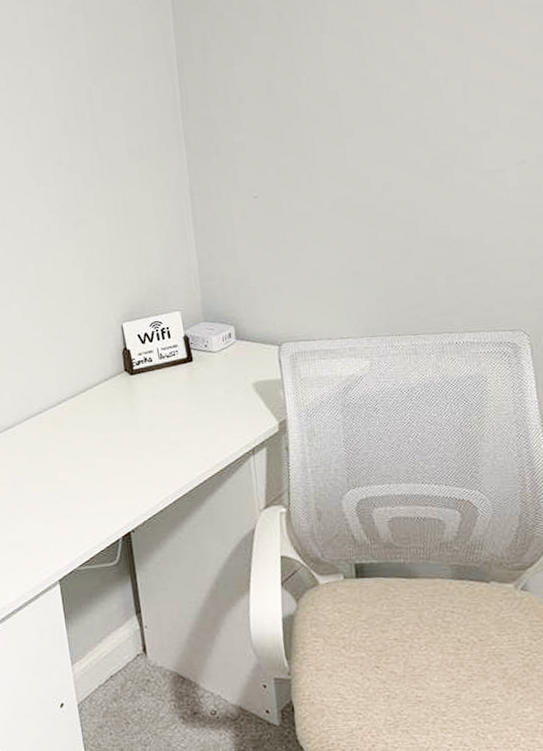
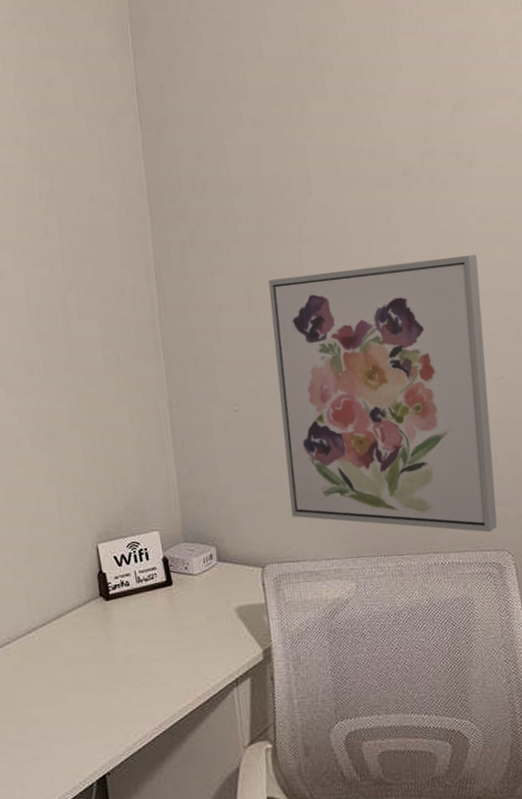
wall art: none [288,38,514,314] -> present [268,254,498,533]

